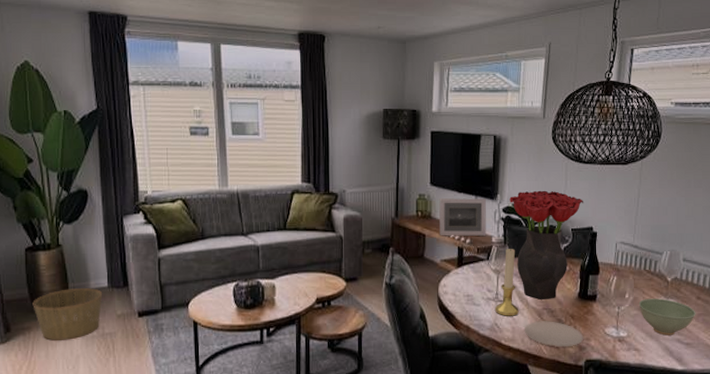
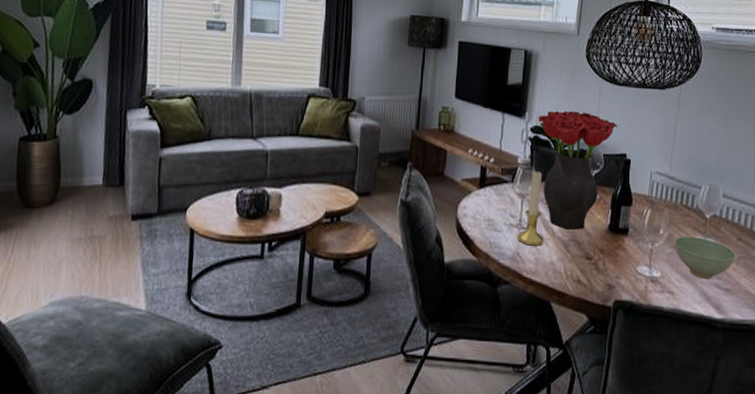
basket: present [32,288,103,341] -> none [19,184,96,241]
picture frame: present [438,198,486,236] -> none [461,113,513,156]
plate: present [524,320,584,348] -> none [548,252,613,285]

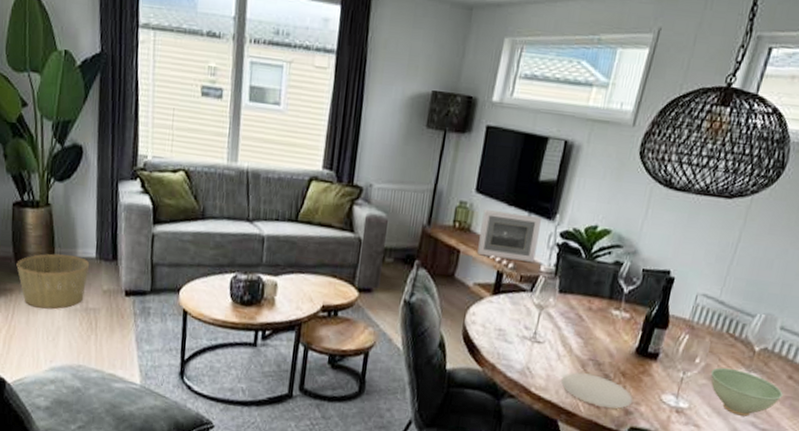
basket: none [19,184,96,241] -> present [16,253,90,309]
picture frame: none [461,113,513,156] -> present [476,209,541,262]
candle holder: present [518,170,544,246] -> none [530,281,568,362]
bouquet: present [538,110,618,230] -> none [565,214,666,350]
plate: none [548,252,613,285] -> present [560,372,633,409]

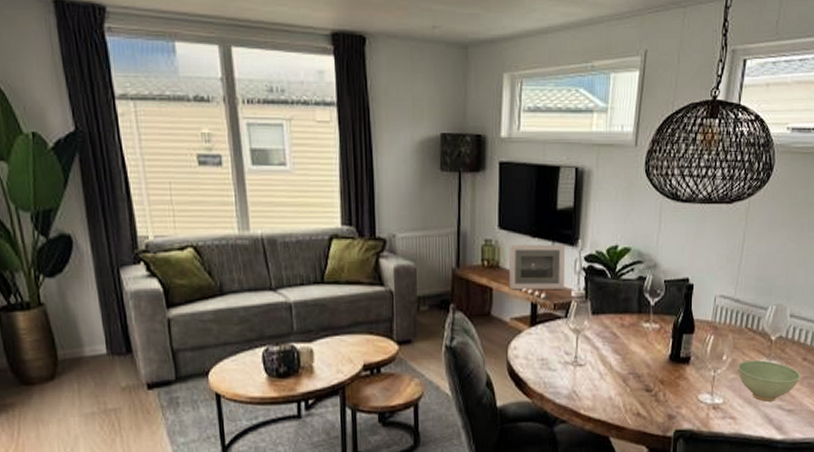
basket: present [16,253,90,309] -> none [13,356,102,419]
plate: present [560,372,633,409] -> none [606,386,674,417]

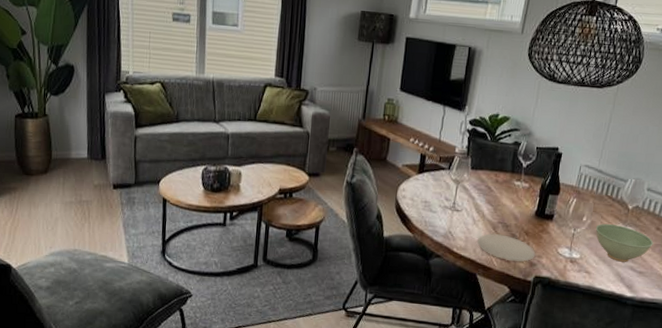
picture frame: present [508,244,565,290] -> none [403,105,454,146]
plate: none [606,386,674,417] -> present [477,233,536,262]

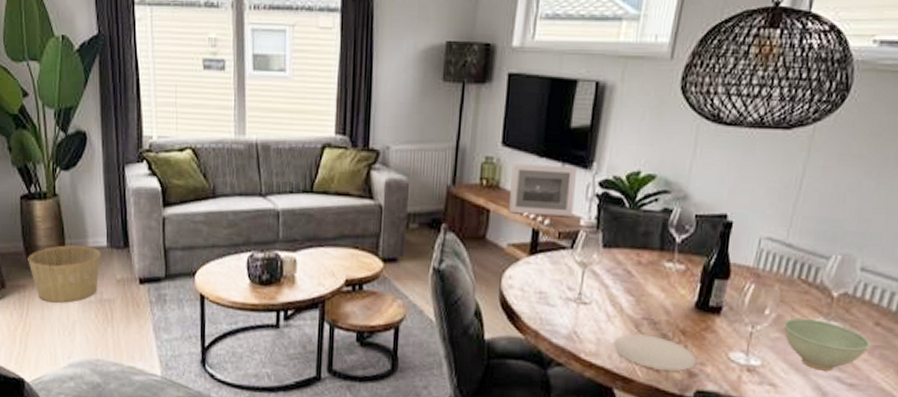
basket: none [19,156,82,203] -> present [28,245,102,303]
picture frame: none [403,105,454,146] -> present [508,164,576,216]

